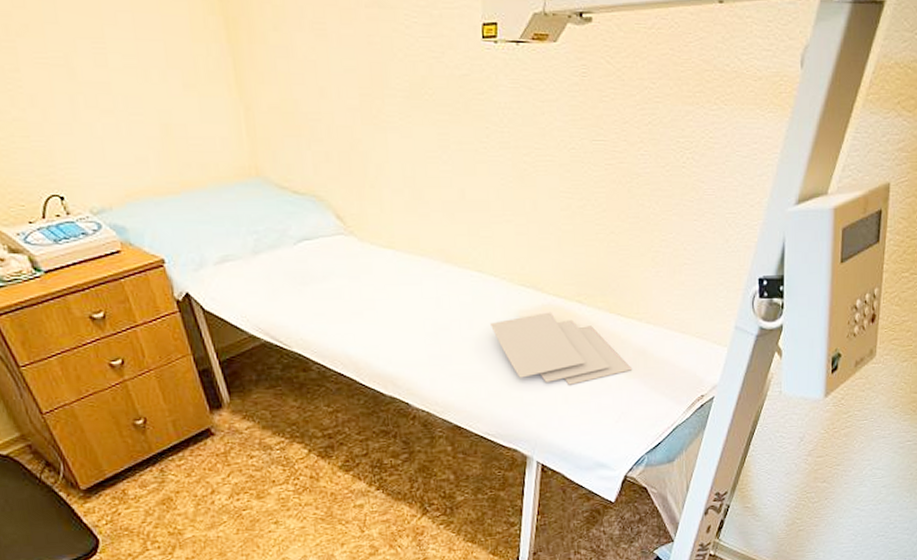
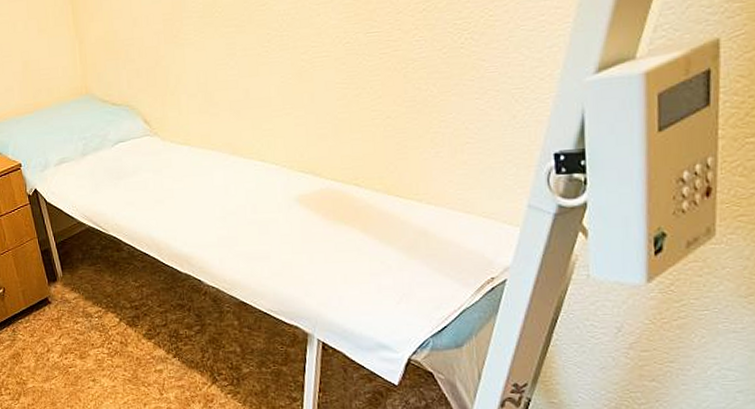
papers: present [491,312,633,385] -> none [273,195,414,266]

